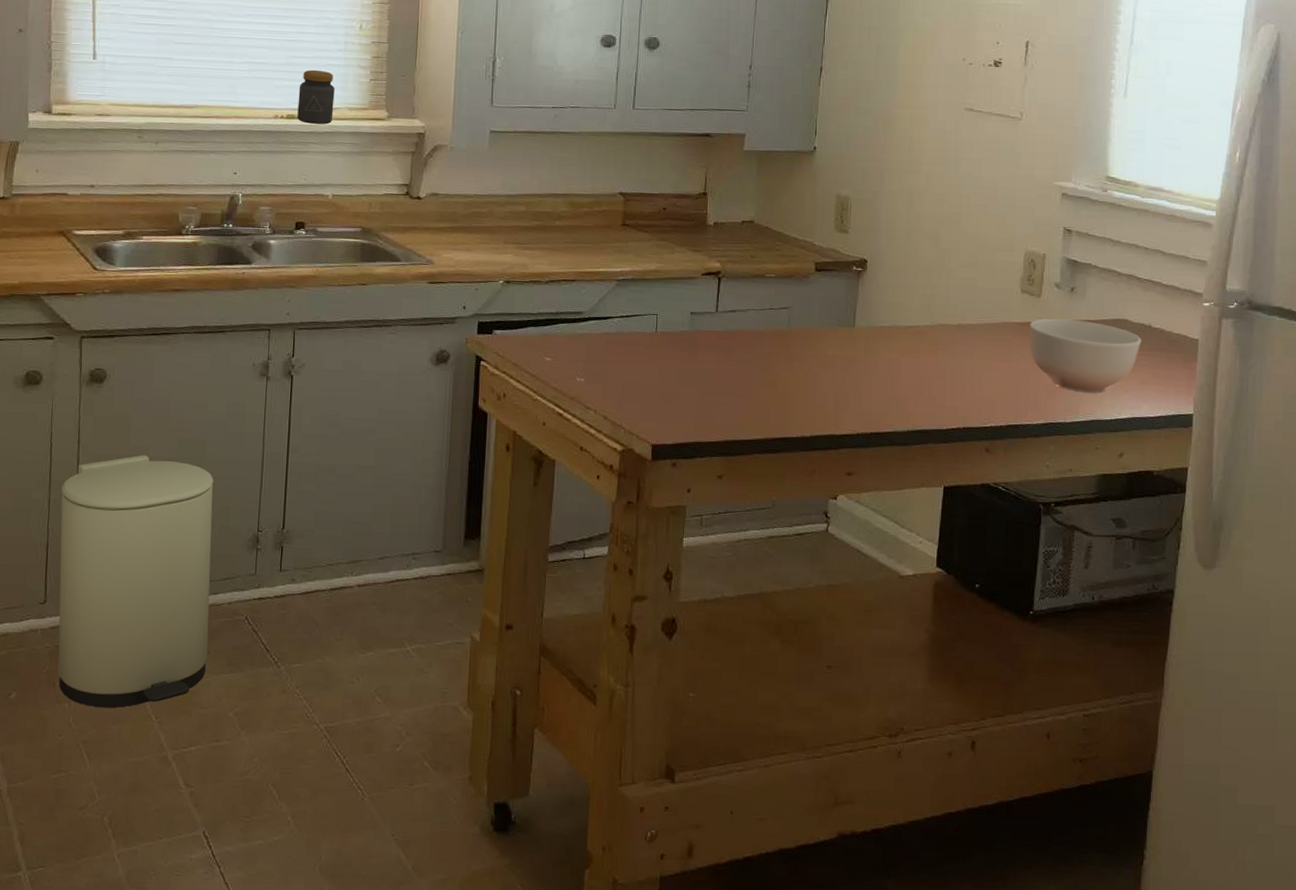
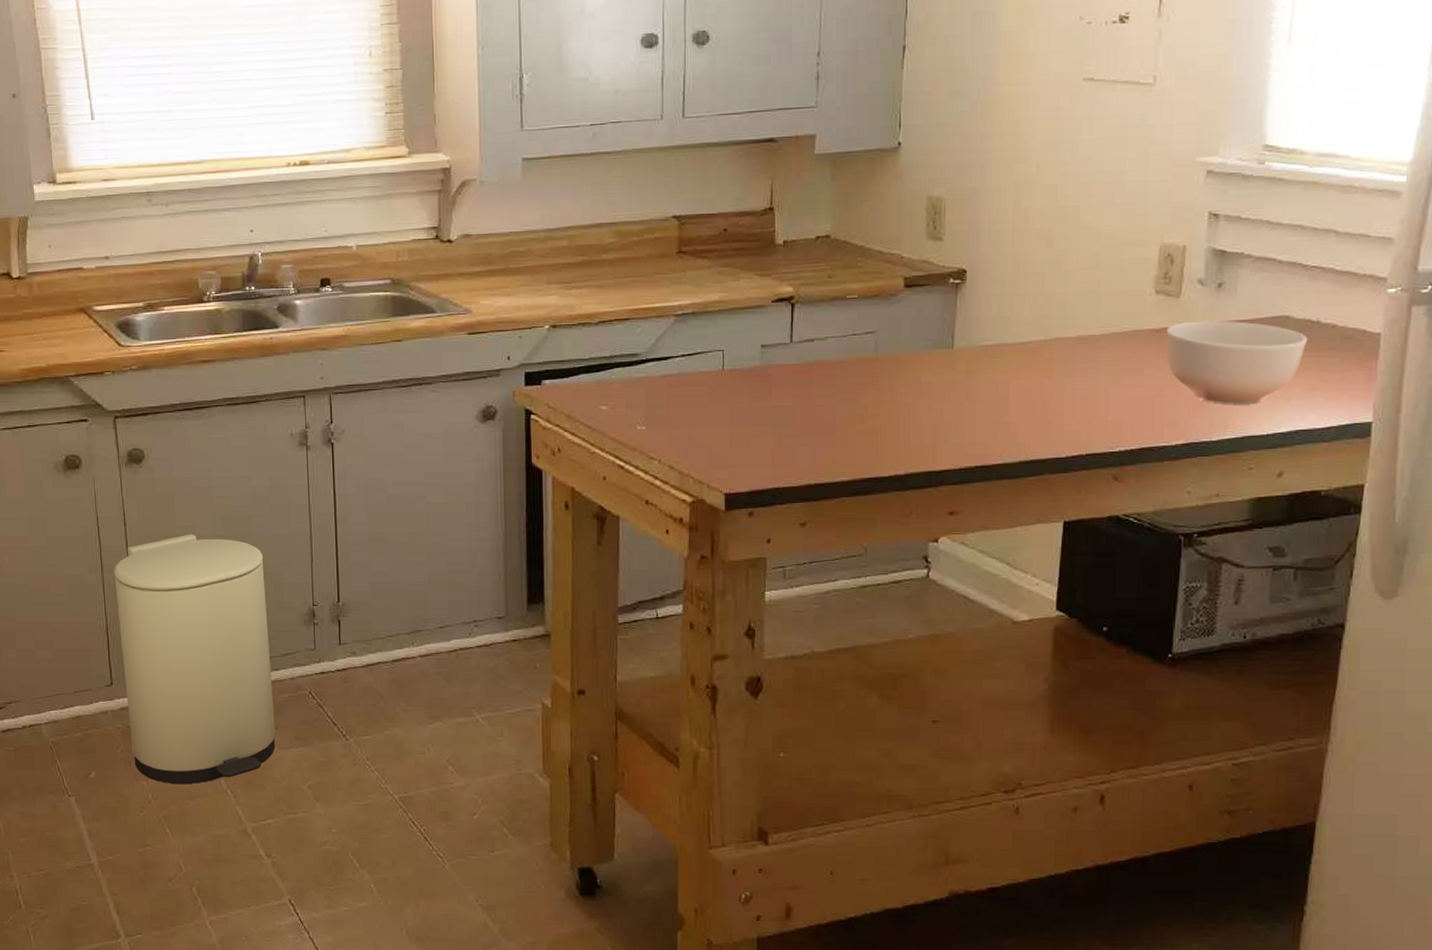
jar: present [297,69,335,124] -> none [309,107,349,169]

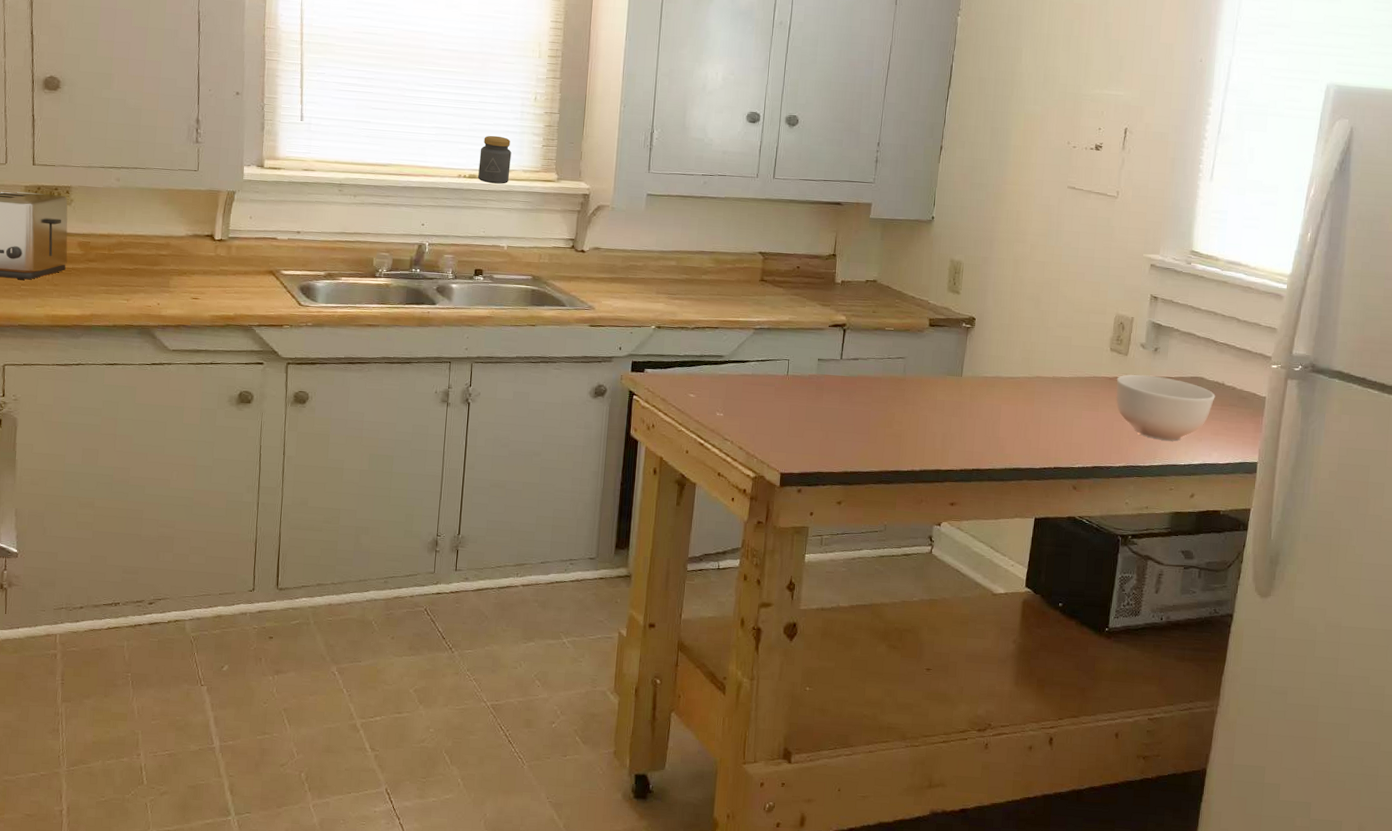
pedal bin: present [113,534,276,784] -> none [264,466,399,682]
jar: none [309,107,349,169] -> present [478,135,512,184]

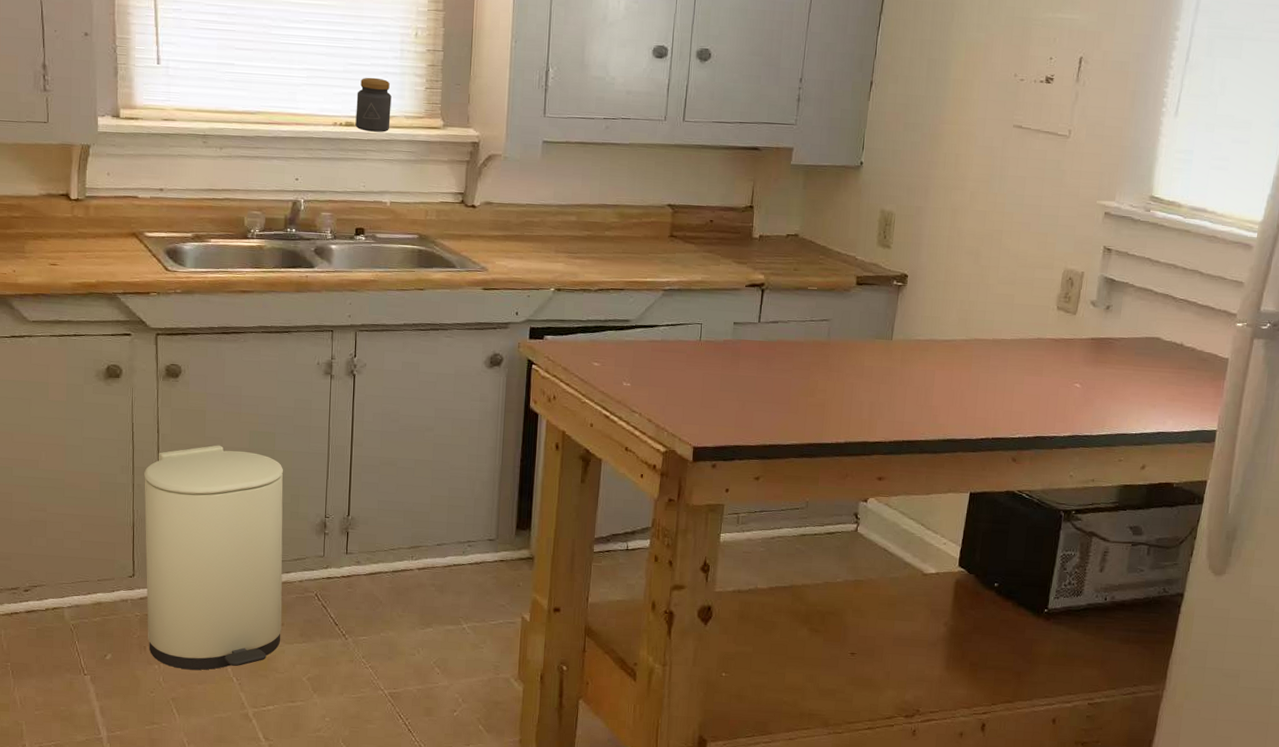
pedal bin: none [264,466,399,682] -> present [143,445,283,670]
bowl: present [1116,374,1216,440] -> none [1062,335,1173,407]

